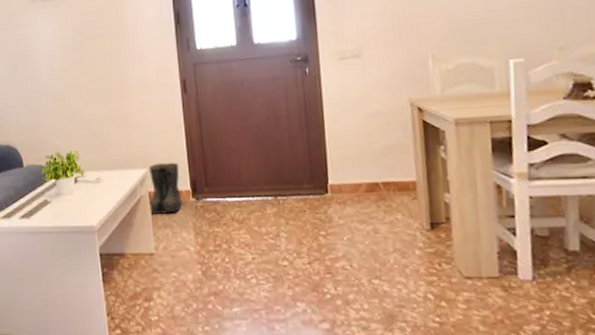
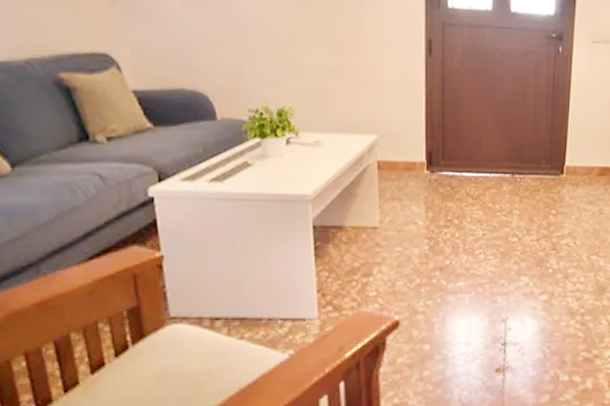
boots: present [148,162,182,215] -> none [376,129,415,187]

